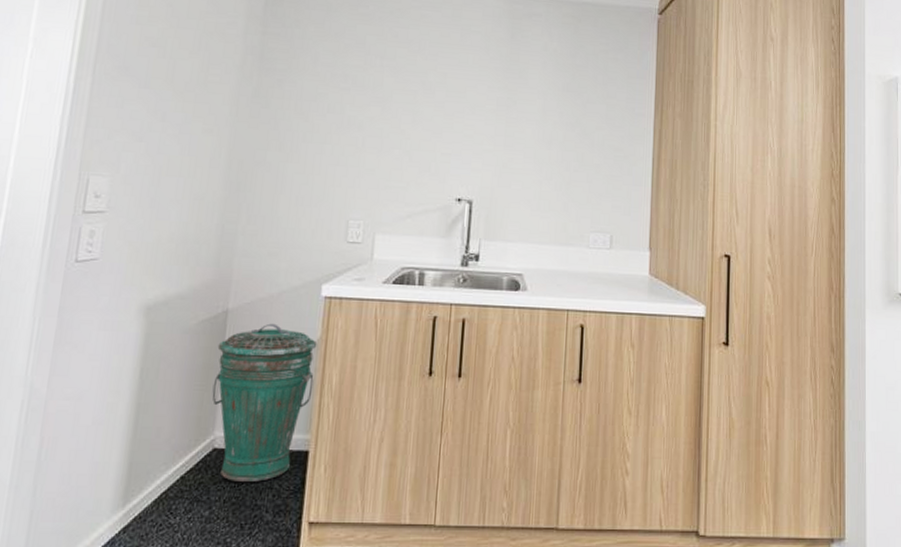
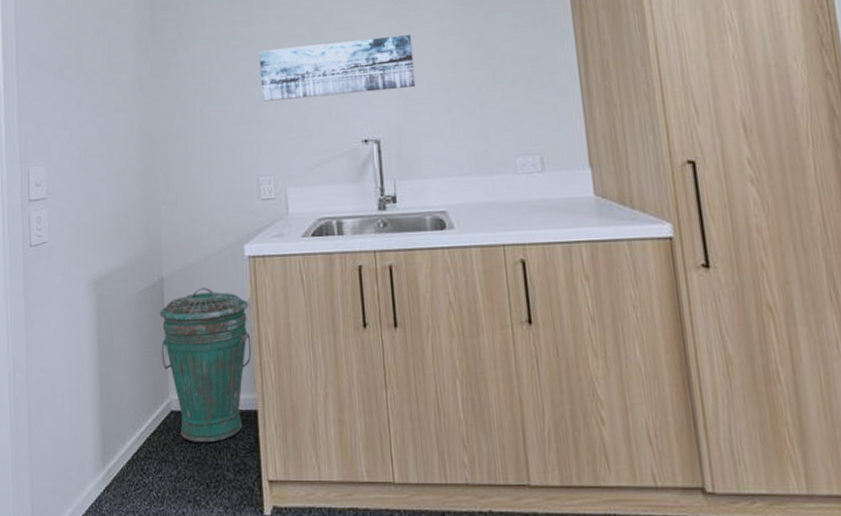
wall art: none [364,97,516,158] -> present [259,35,416,102]

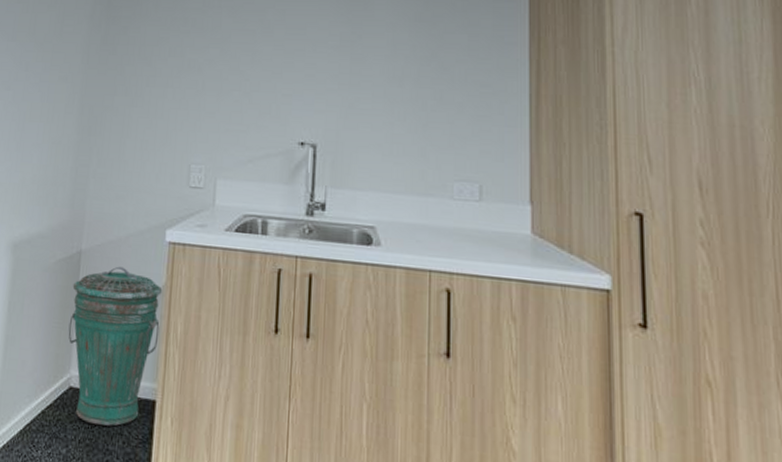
wall art: present [259,35,416,102] -> none [204,39,362,97]

